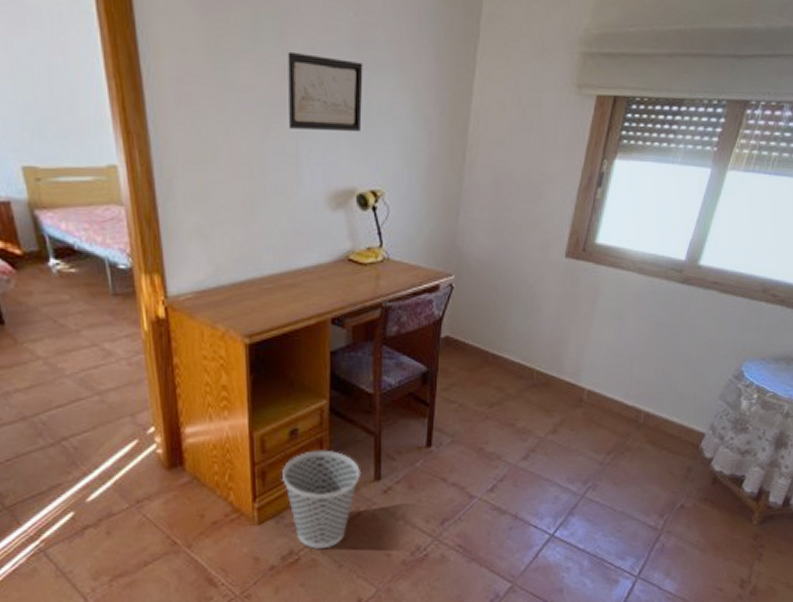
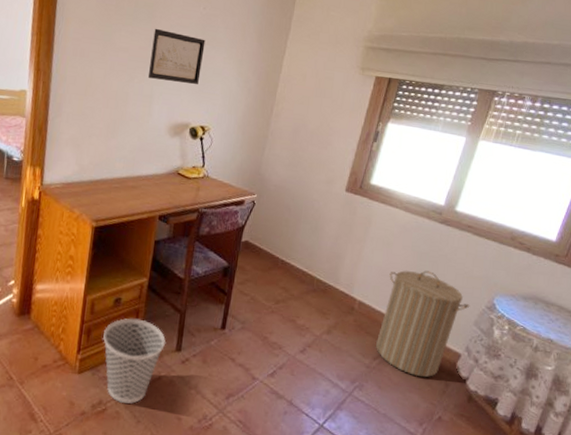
laundry hamper: none [608,343,715,466] -> present [375,270,470,377]

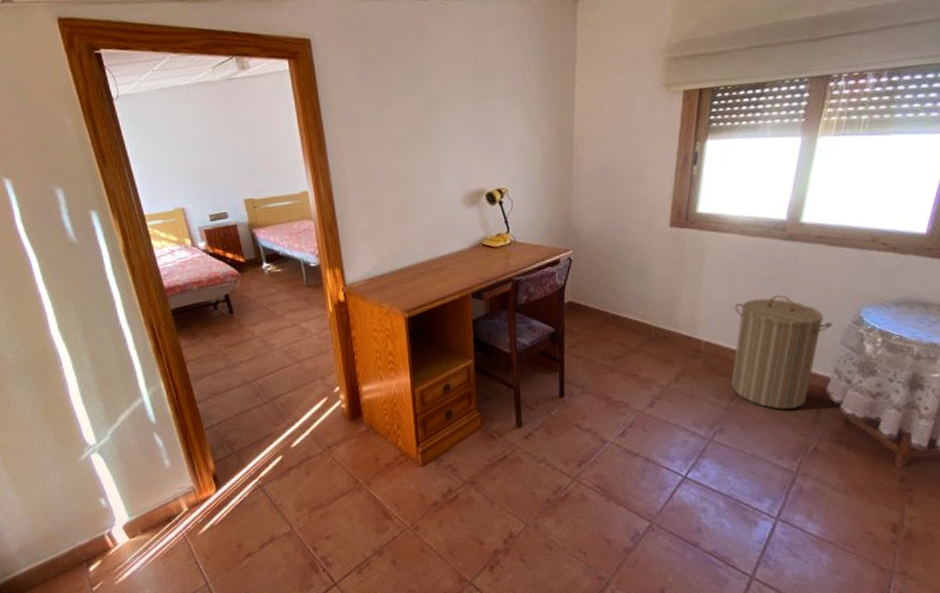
wastebasket: present [102,318,166,404] -> none [439,402,505,489]
wall art: present [148,28,206,84] -> none [426,93,486,149]

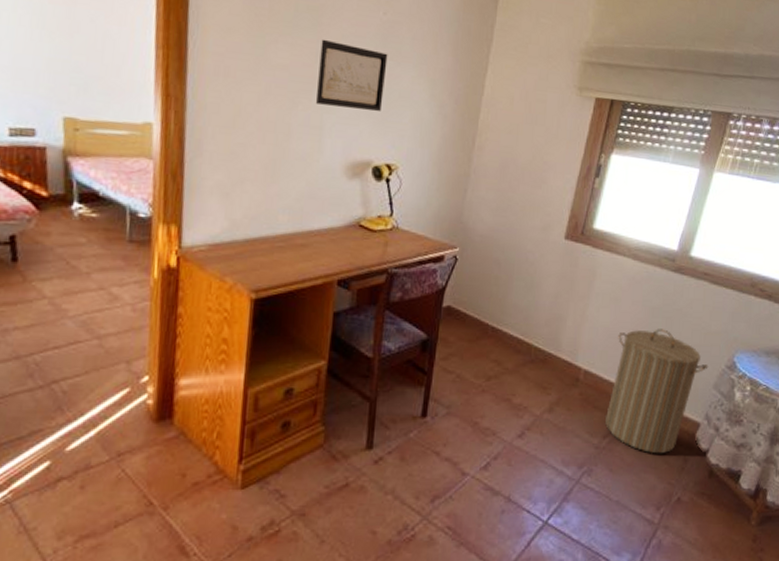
wall art: none [426,93,486,149] -> present [316,39,388,111]

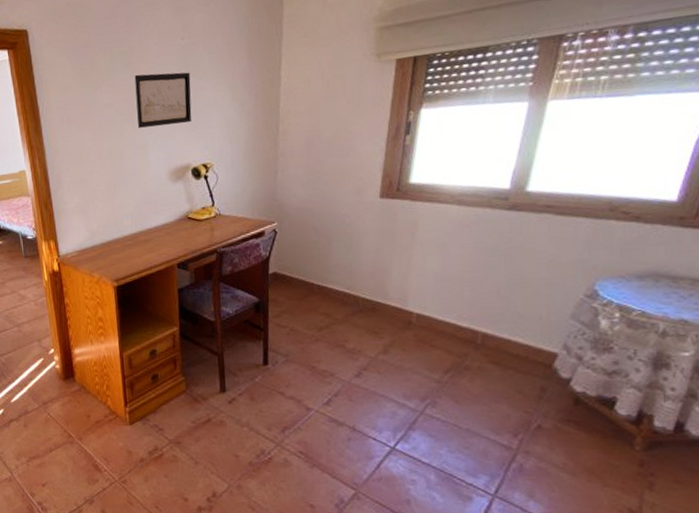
laundry hamper: present [604,329,709,454] -> none [444,267,562,385]

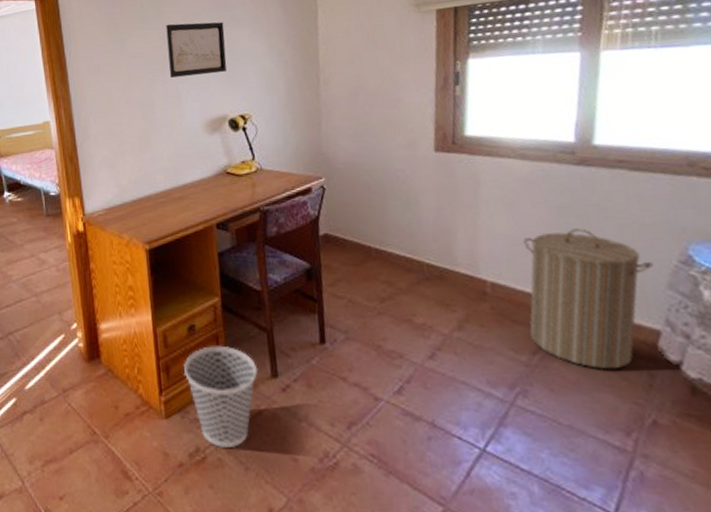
wastebasket: none [145,367,209,448] -> present [183,345,258,449]
laundry hamper: none [444,267,562,385] -> present [523,228,654,370]

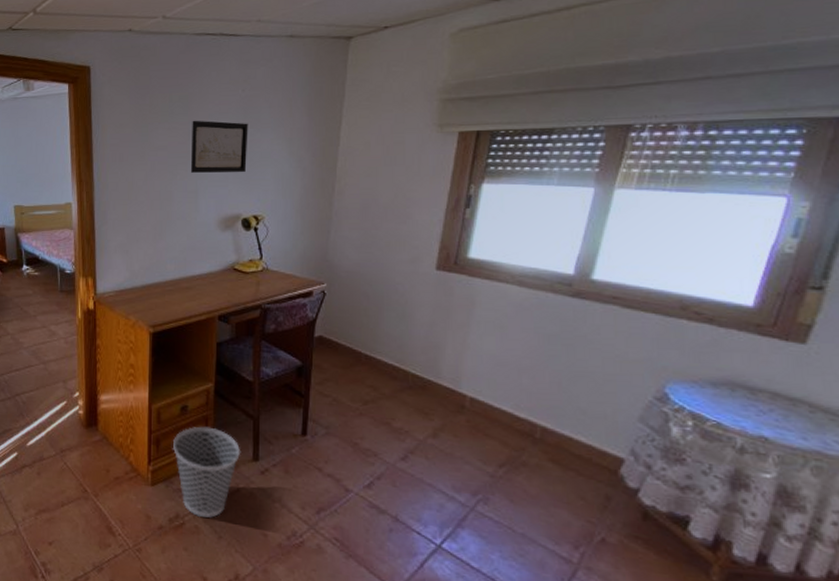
laundry hamper: present [523,228,654,370] -> none [499,356,629,488]

